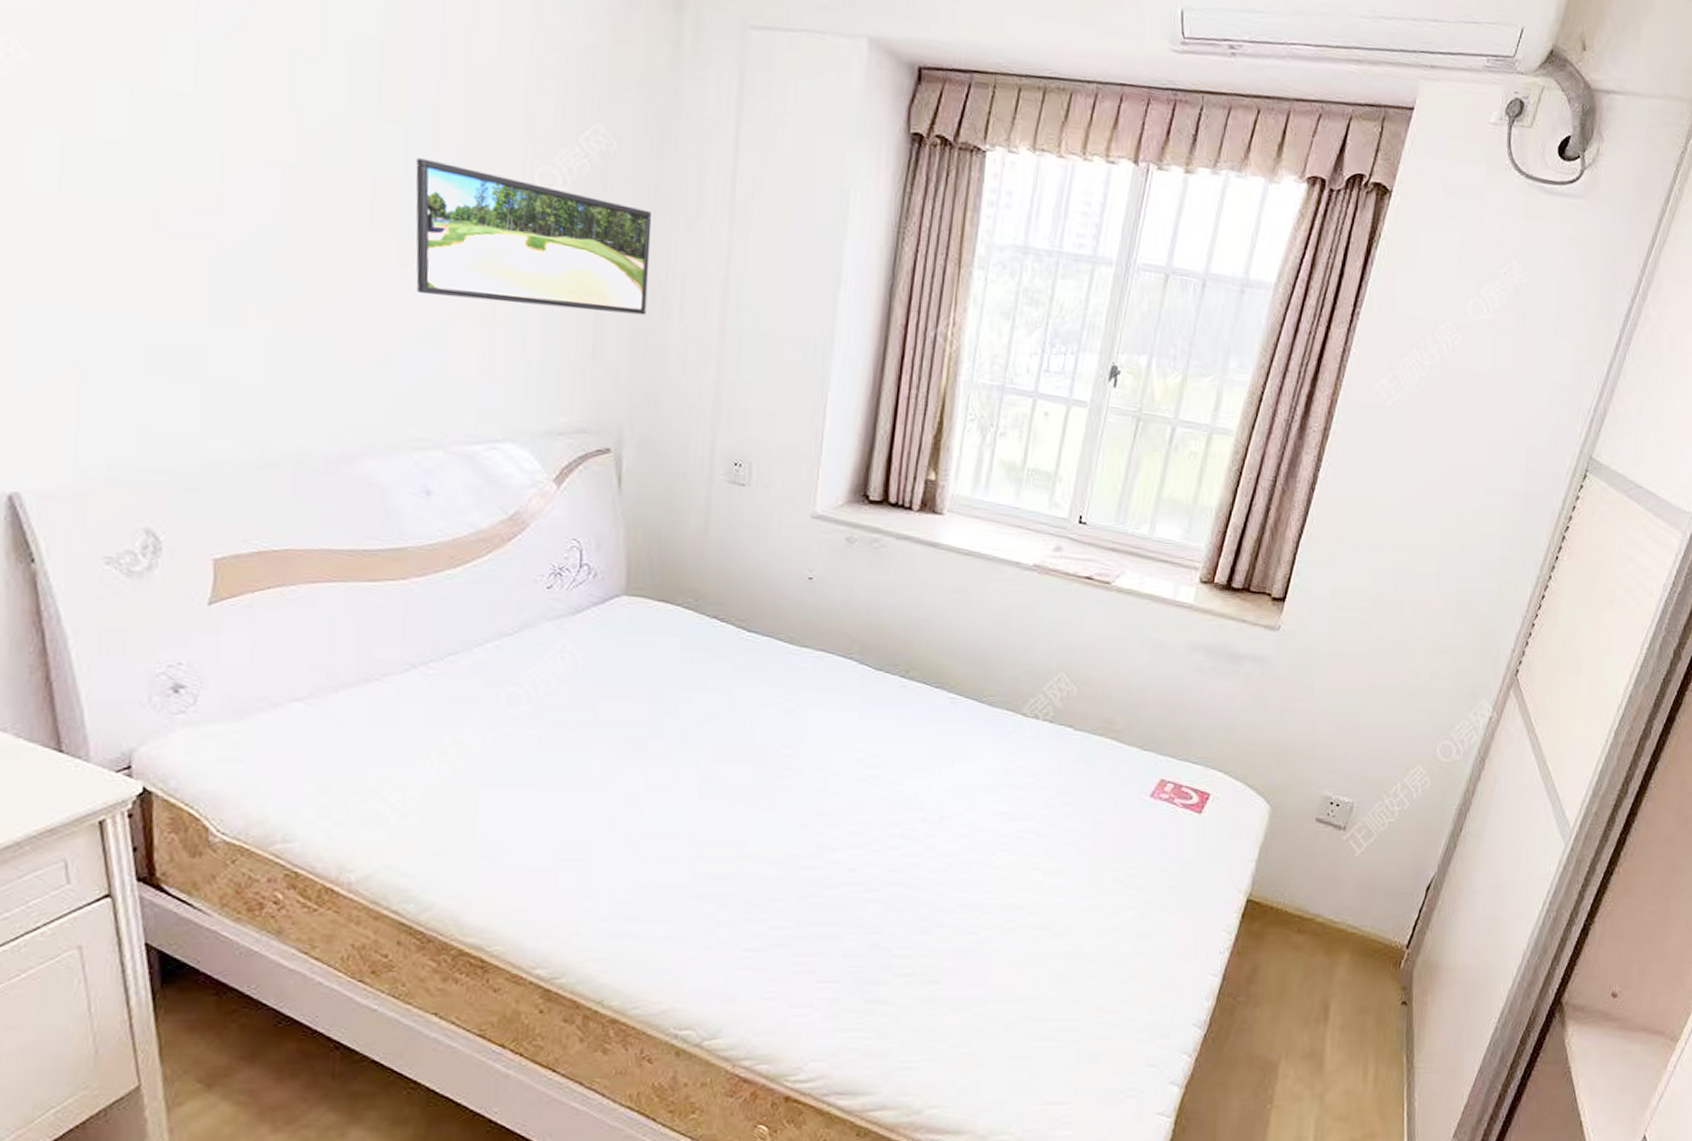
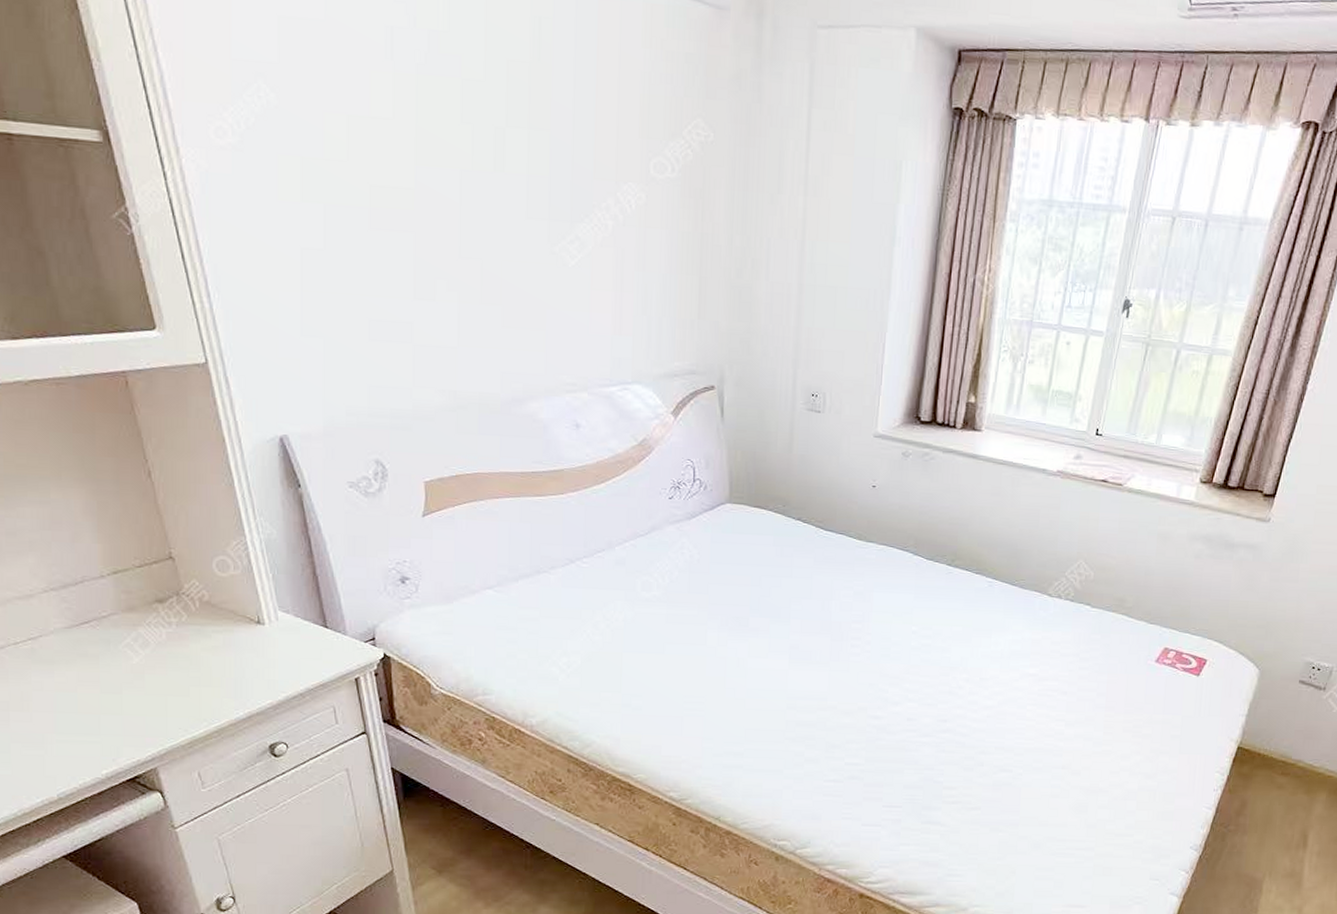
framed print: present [415,158,652,316] -> none [559,157,743,276]

